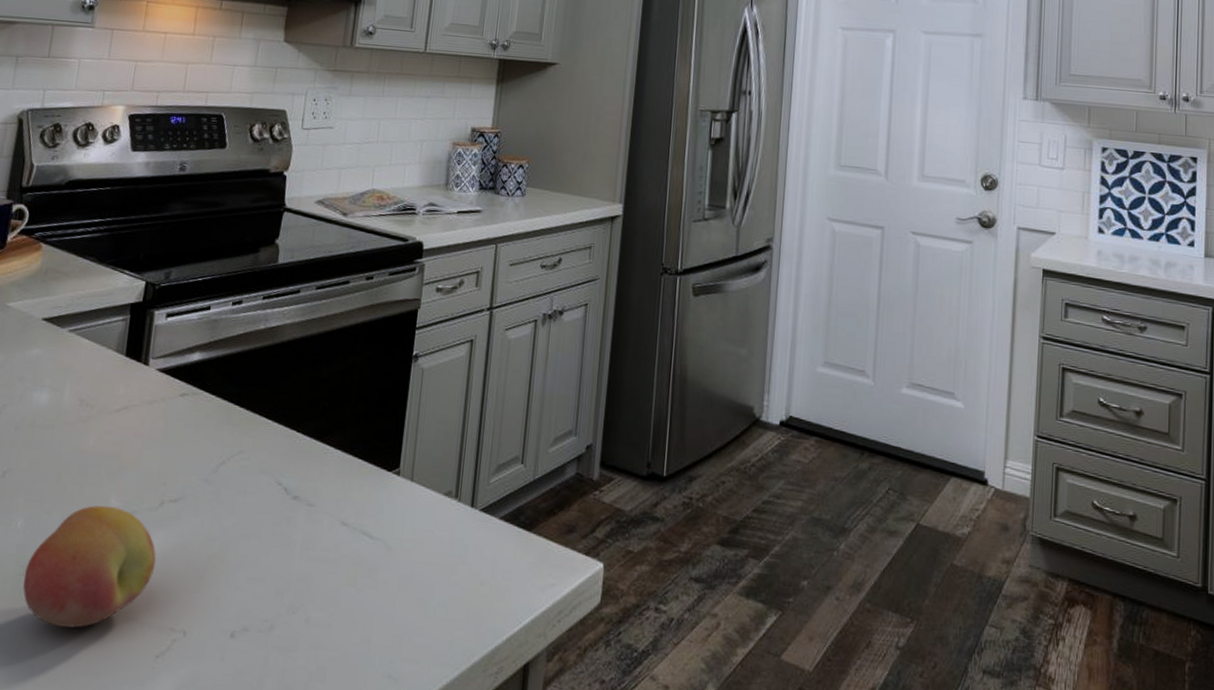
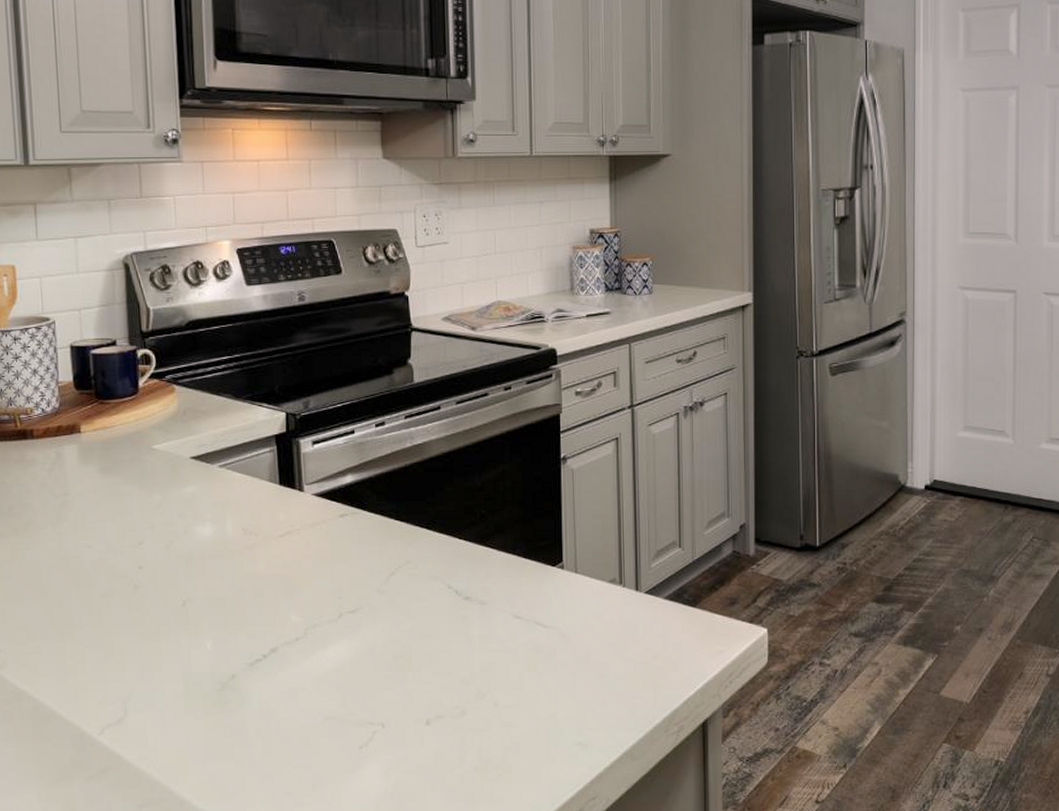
fruit: present [23,505,156,628] -> none [222,622,345,732]

